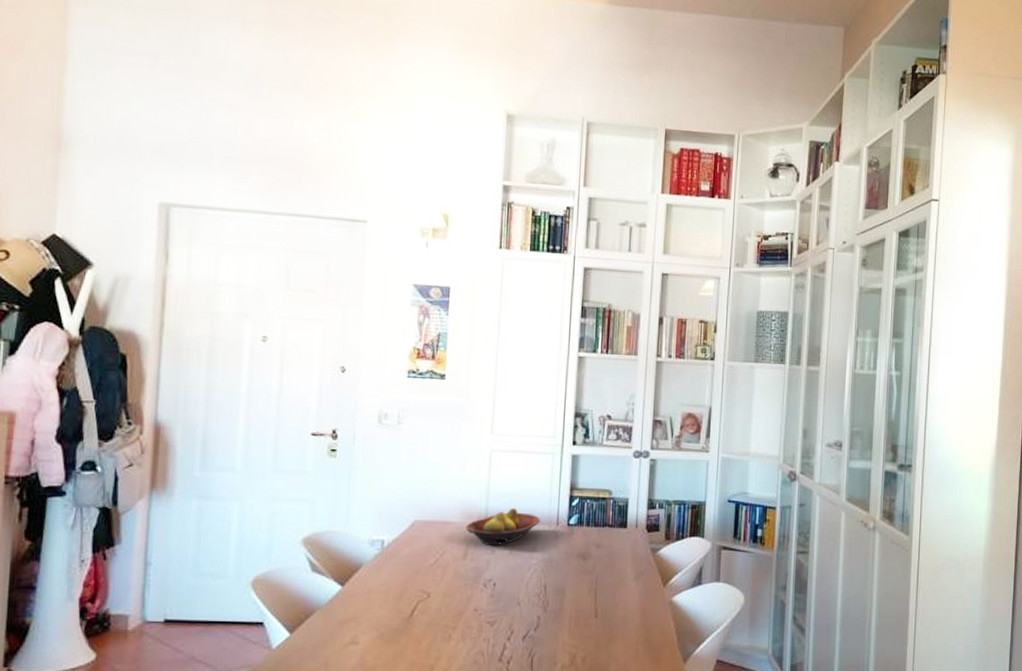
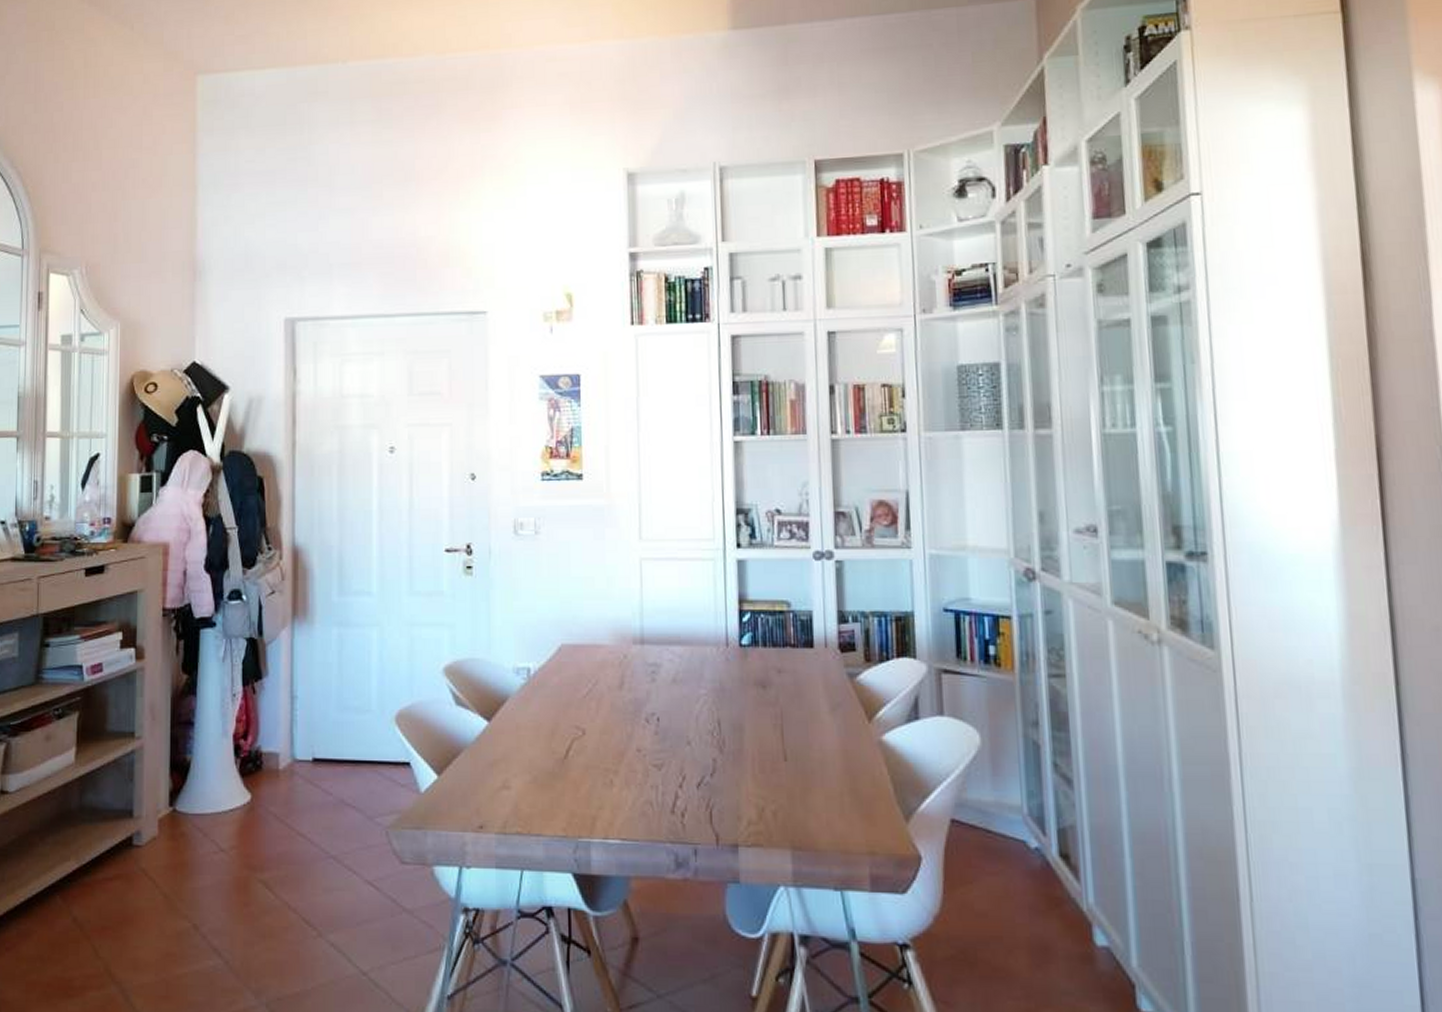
fruit bowl: present [465,508,541,546] -> none [619,627,707,673]

